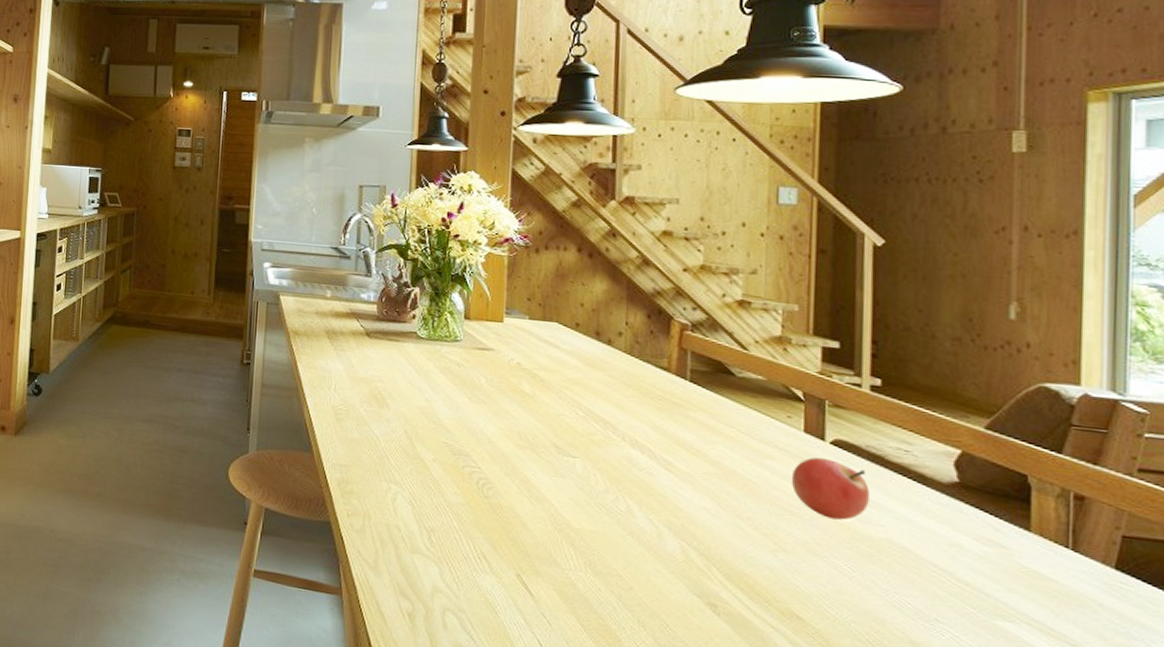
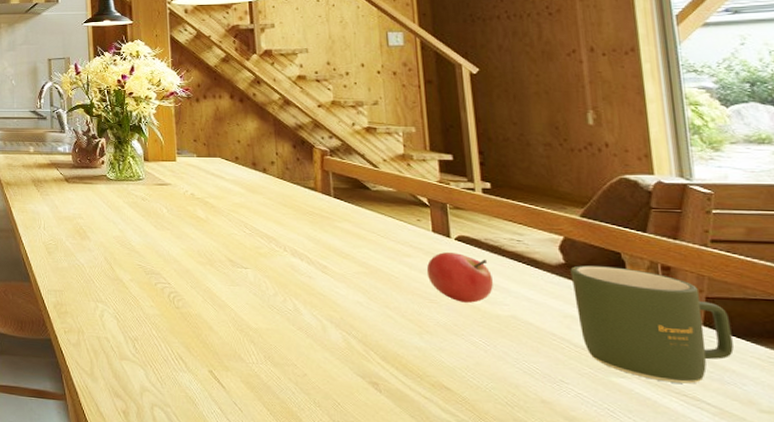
mug: none [964,486,1147,636] -> present [570,265,734,384]

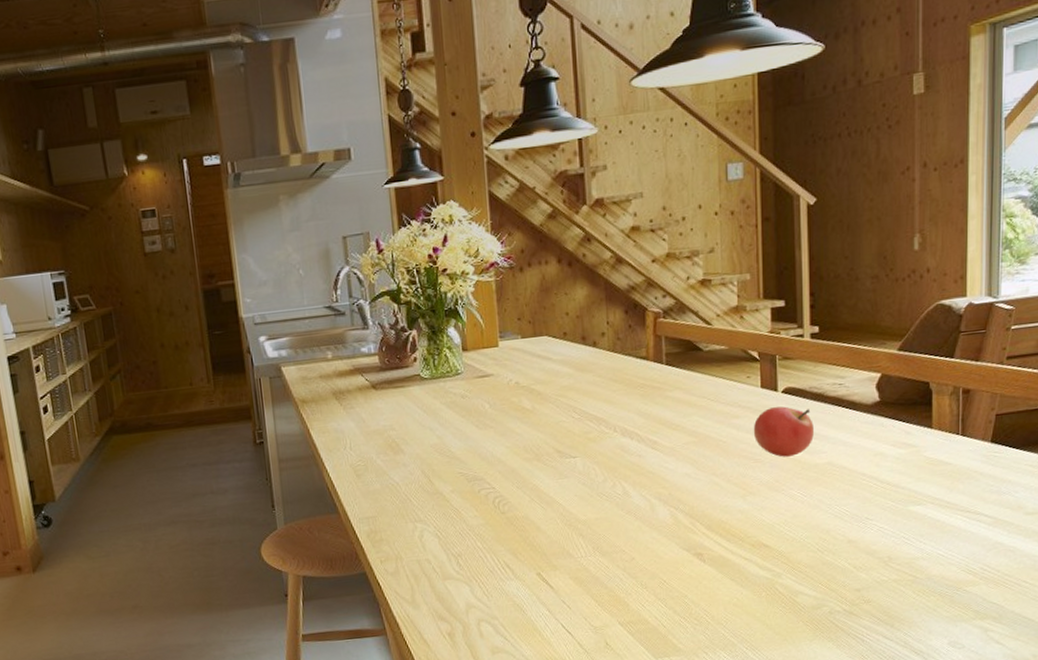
mug: present [570,265,734,384] -> none [884,397,1013,502]

